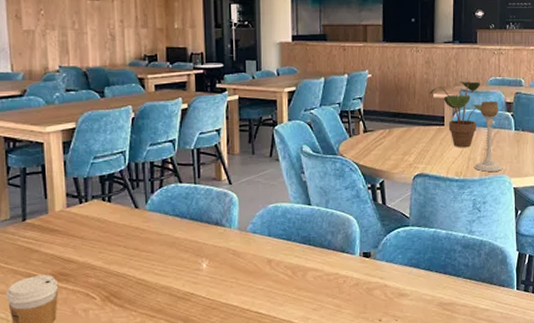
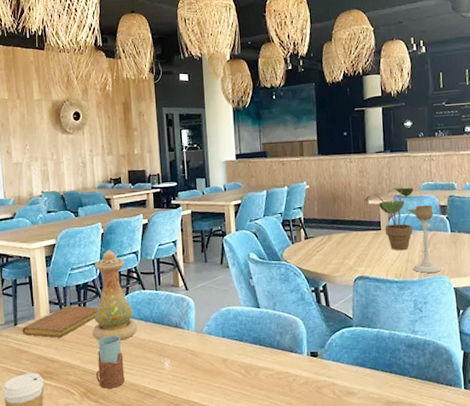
notebook: none [32,198,126,235] -> present [22,305,98,338]
vase: none [117,137,172,239] -> present [92,250,138,341]
drinking glass: none [122,233,155,292] -> present [96,335,125,389]

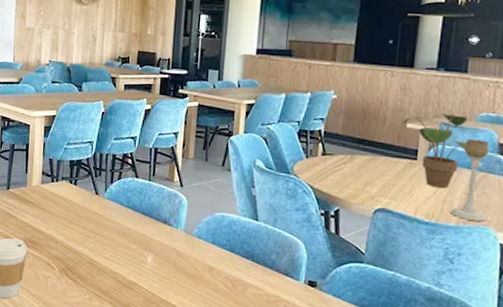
notebook: present [22,305,98,338] -> none [13,179,89,210]
vase: present [92,250,138,341] -> none [79,130,126,225]
drinking glass: present [96,335,125,389] -> none [77,217,107,272]

